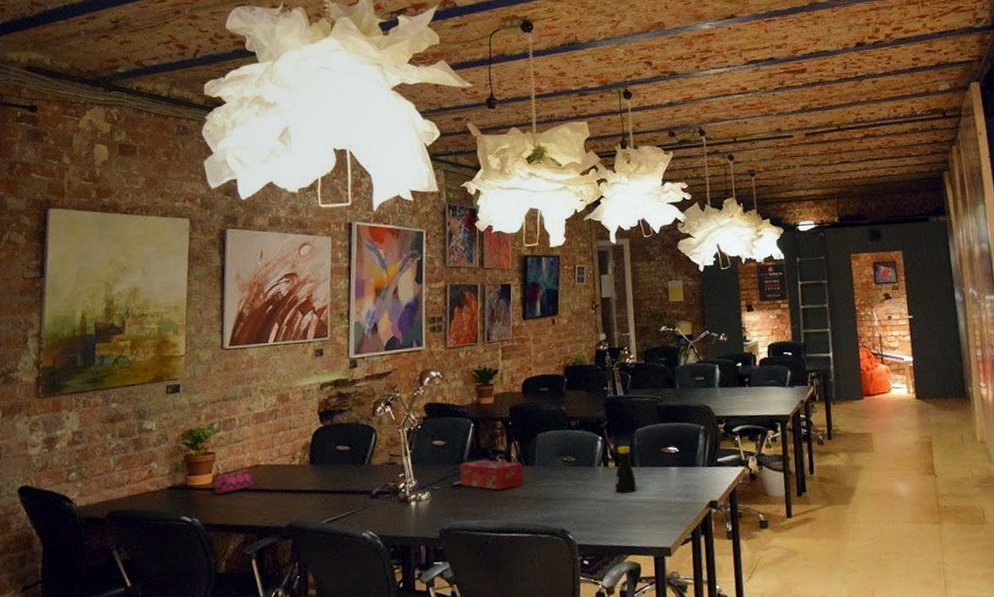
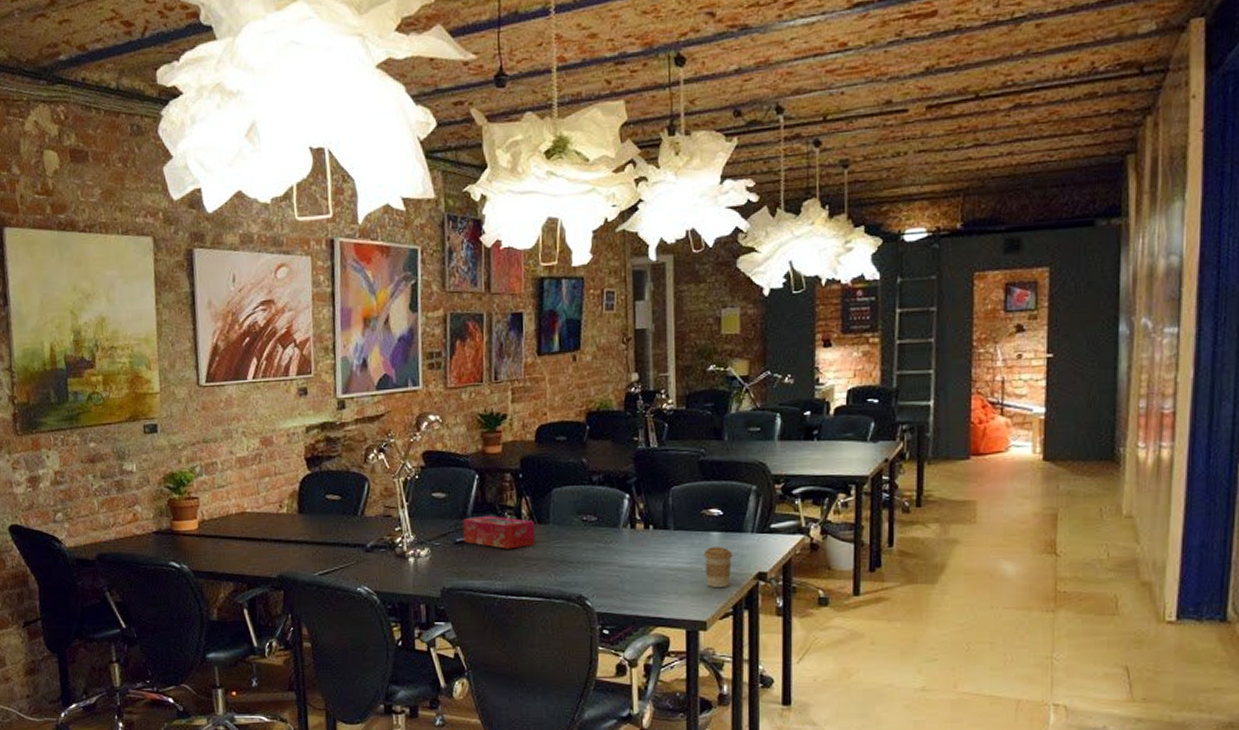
pencil case: present [214,468,253,494] -> none [200,515,240,540]
bottle: present [615,445,636,493] -> none [643,505,669,559]
coffee cup: none [665,480,689,517] -> present [703,547,733,588]

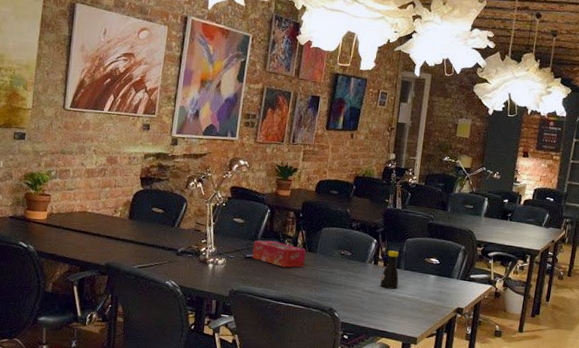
bottle: none [643,505,669,559] -> present [380,250,399,289]
coffee cup: present [703,547,733,588] -> none [421,285,442,316]

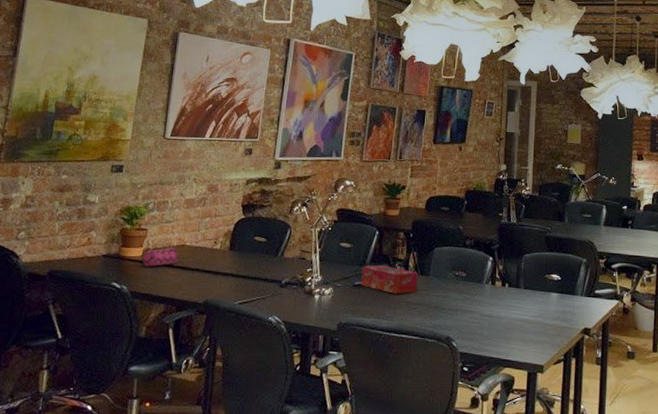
pencil case: none [48,212,81,230] -> present [143,246,178,267]
bottle: present [380,250,399,289] -> none [499,268,519,311]

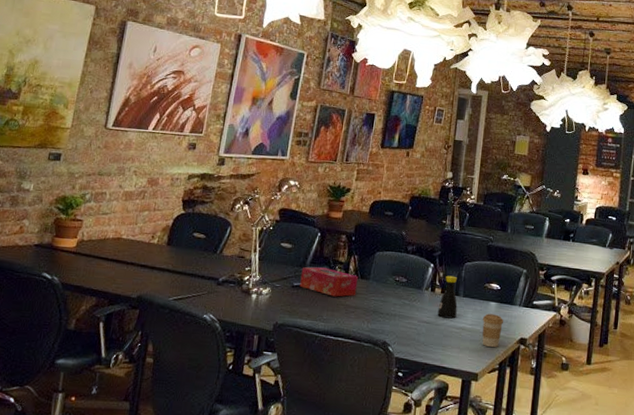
pencil case: present [143,246,178,267] -> none [76,239,114,259]
bottle: none [499,268,519,311] -> present [437,275,458,319]
coffee cup: none [544,305,567,339] -> present [482,314,504,348]

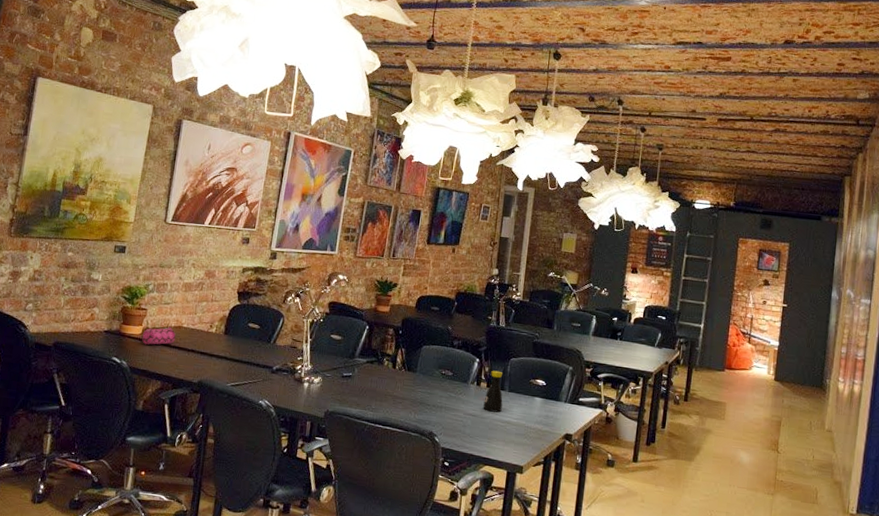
pencil case: none [76,239,114,259] -> present [142,327,176,345]
tissue box: present [299,267,358,297] -> none [349,358,405,388]
coffee cup: present [482,314,504,348] -> none [527,409,549,442]

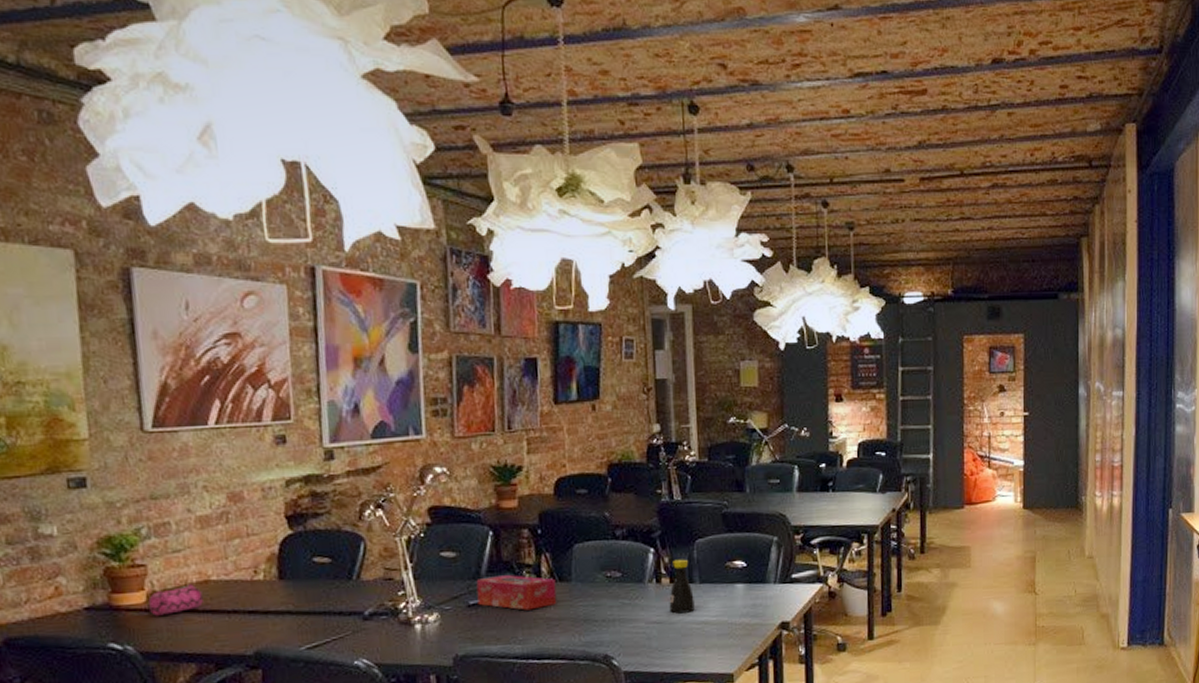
tissue box: none [349,358,405,388] -> present [476,575,557,611]

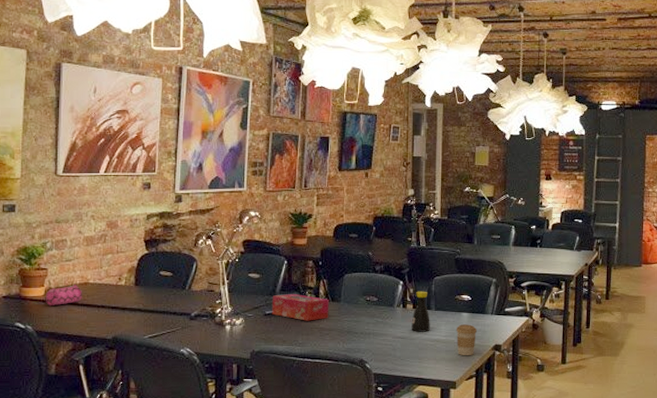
coffee cup: none [728,598,758,640] -> present [456,324,478,356]

